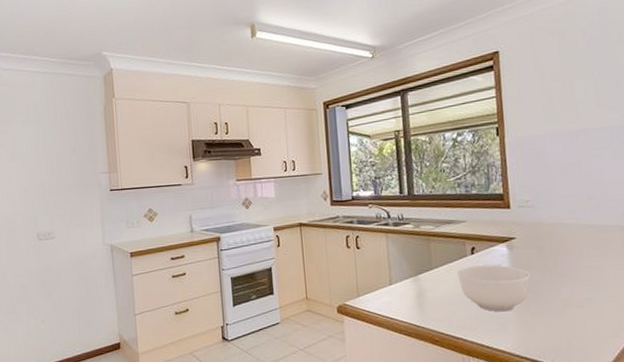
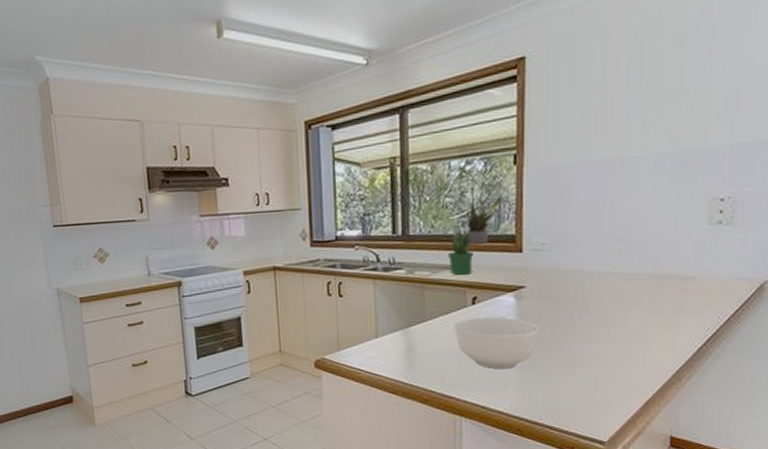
planter: none [448,188,469,229] -> present [448,227,473,276]
potted plant: none [460,159,490,203] -> present [466,193,502,246]

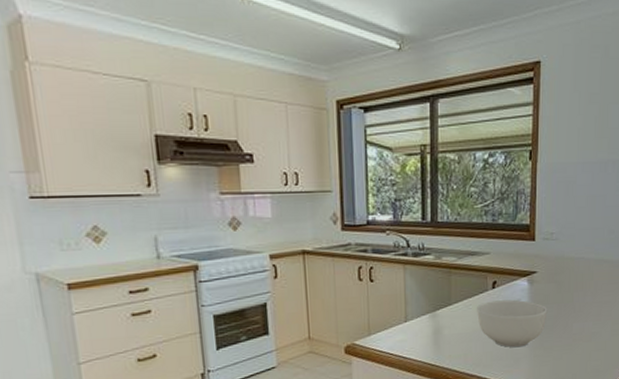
planter: present [448,227,473,276] -> none [472,216,494,262]
potted plant: present [466,193,502,246] -> none [488,186,519,234]

